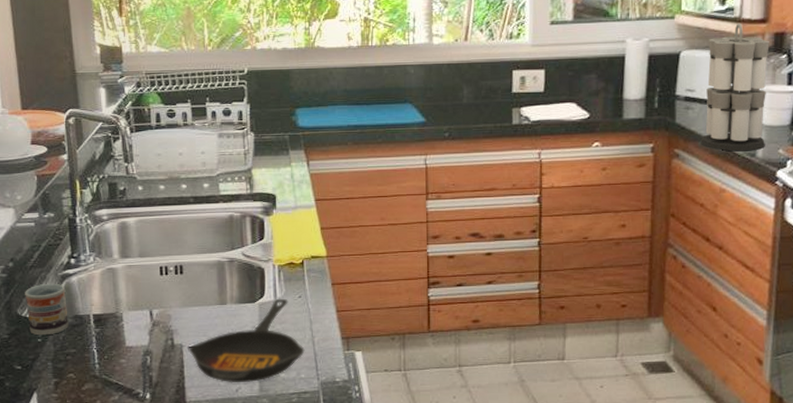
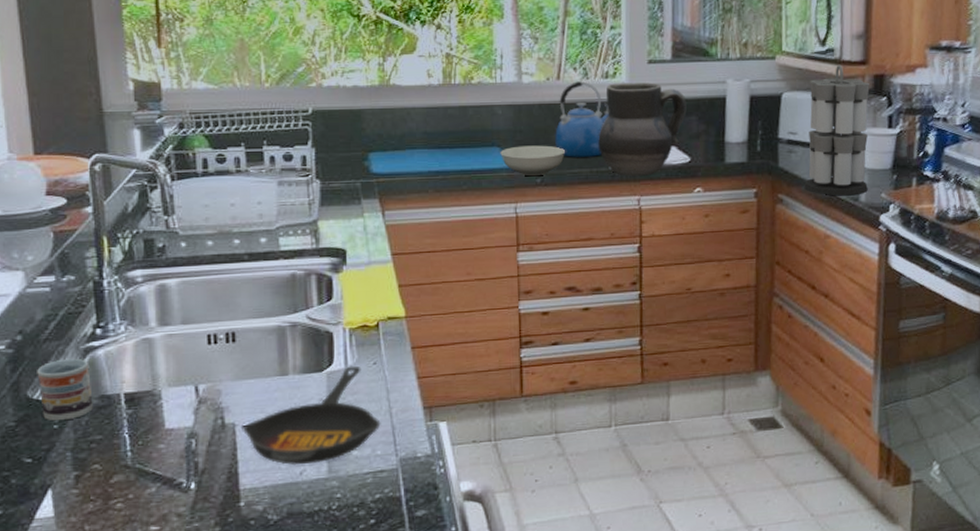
bowl: none [412,102,472,131] -> present [500,145,566,177]
kettle: none [462,42,513,114] -> present [555,81,609,158]
ceramic jug: none [501,42,587,132] -> present [597,82,687,177]

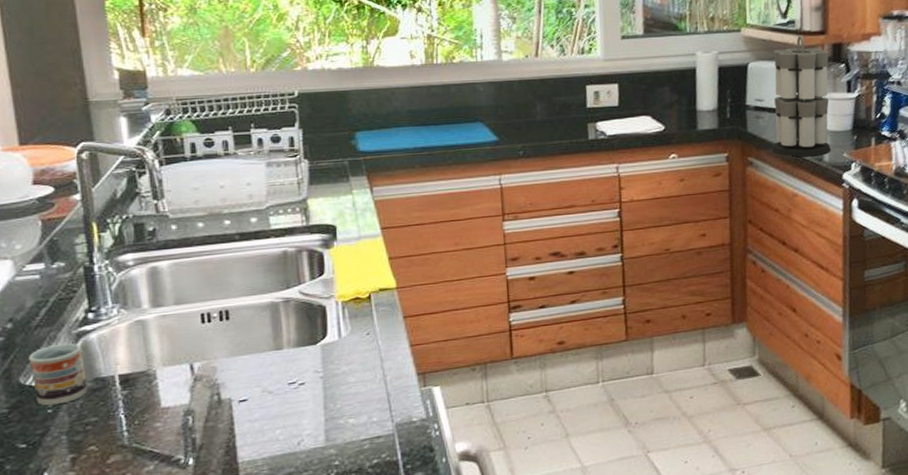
frying pan: present [242,365,381,466] -> none [238,337,376,436]
bowl: present [500,145,566,177] -> none [483,119,546,149]
kettle: present [555,81,609,158] -> none [535,57,586,130]
ceramic jug: present [597,82,687,177] -> none [576,57,660,147]

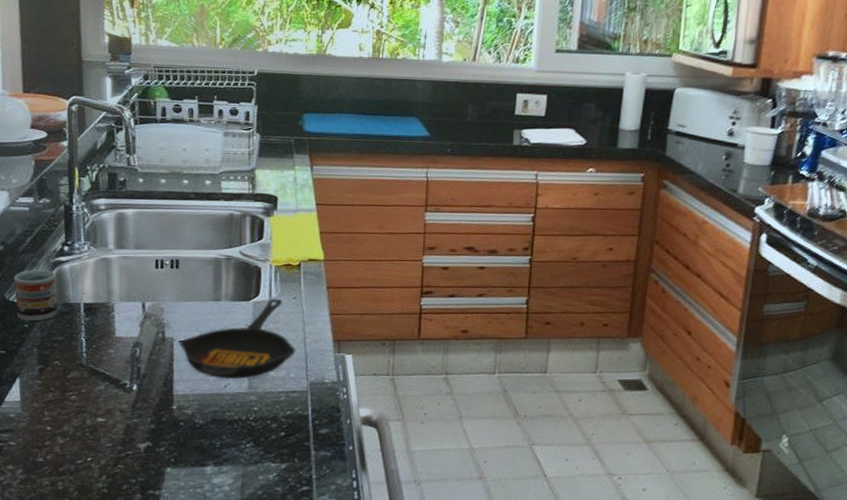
frying pan: none [238,337,376,436] -> present [179,298,296,379]
spice rack: present [772,35,831,157] -> none [688,66,757,187]

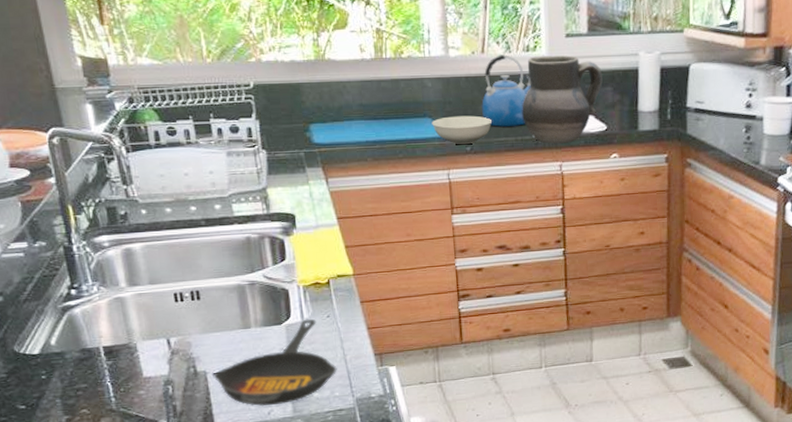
cup: present [14,269,58,322] -> none [20,316,76,372]
bowl: none [417,118,476,146] -> present [432,115,493,145]
kettle: none [466,64,517,134] -> present [481,55,531,128]
ceramic jug: none [504,68,587,155] -> present [521,55,603,145]

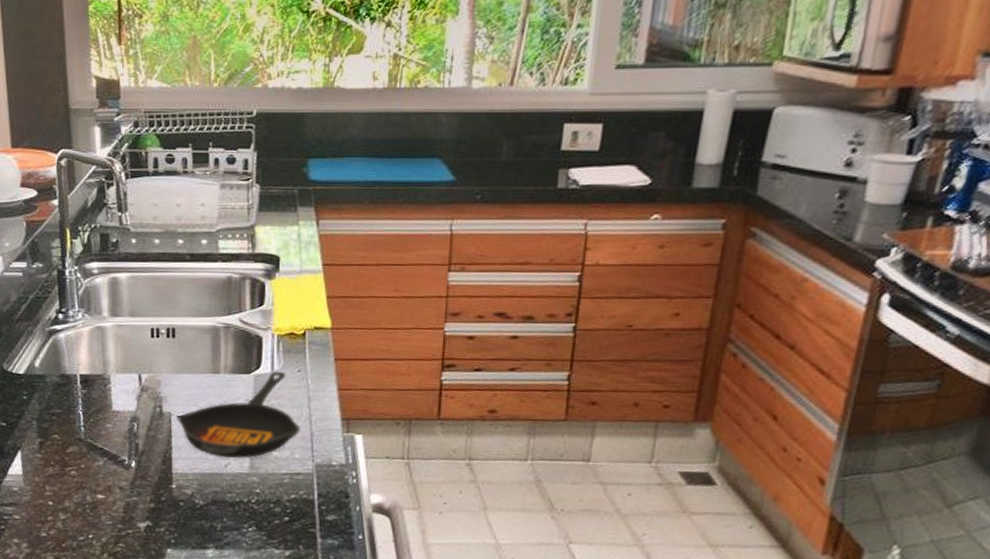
bowl: present [432,115,493,145] -> none [440,158,511,192]
kettle: present [481,55,531,128] -> none [500,88,564,175]
ceramic jug: present [521,55,603,145] -> none [546,91,656,199]

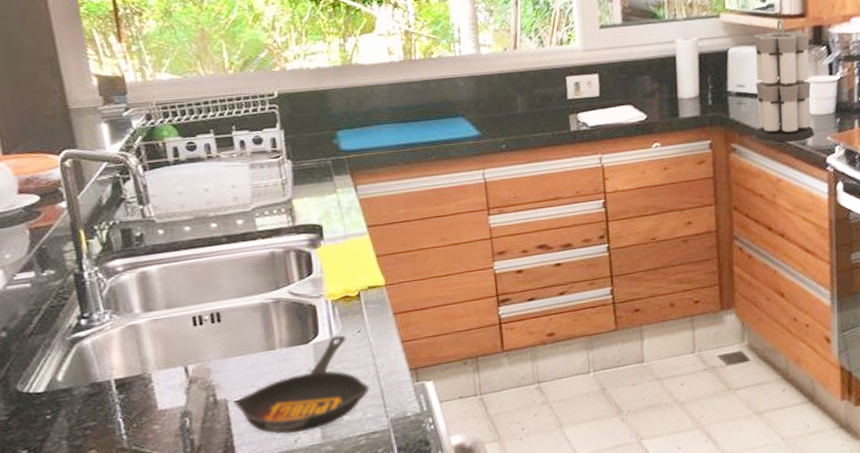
spice rack: none [784,73,891,234] -> present [753,18,814,142]

